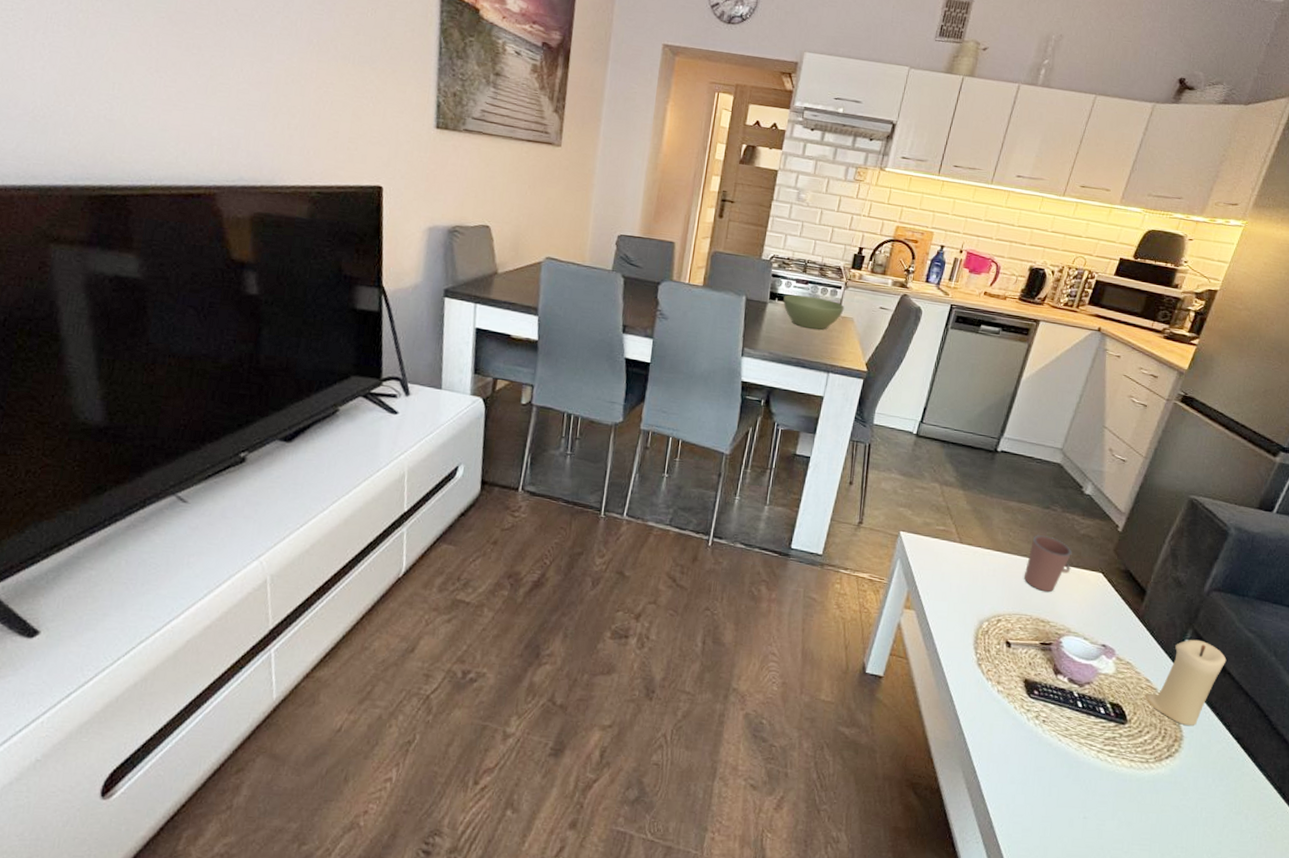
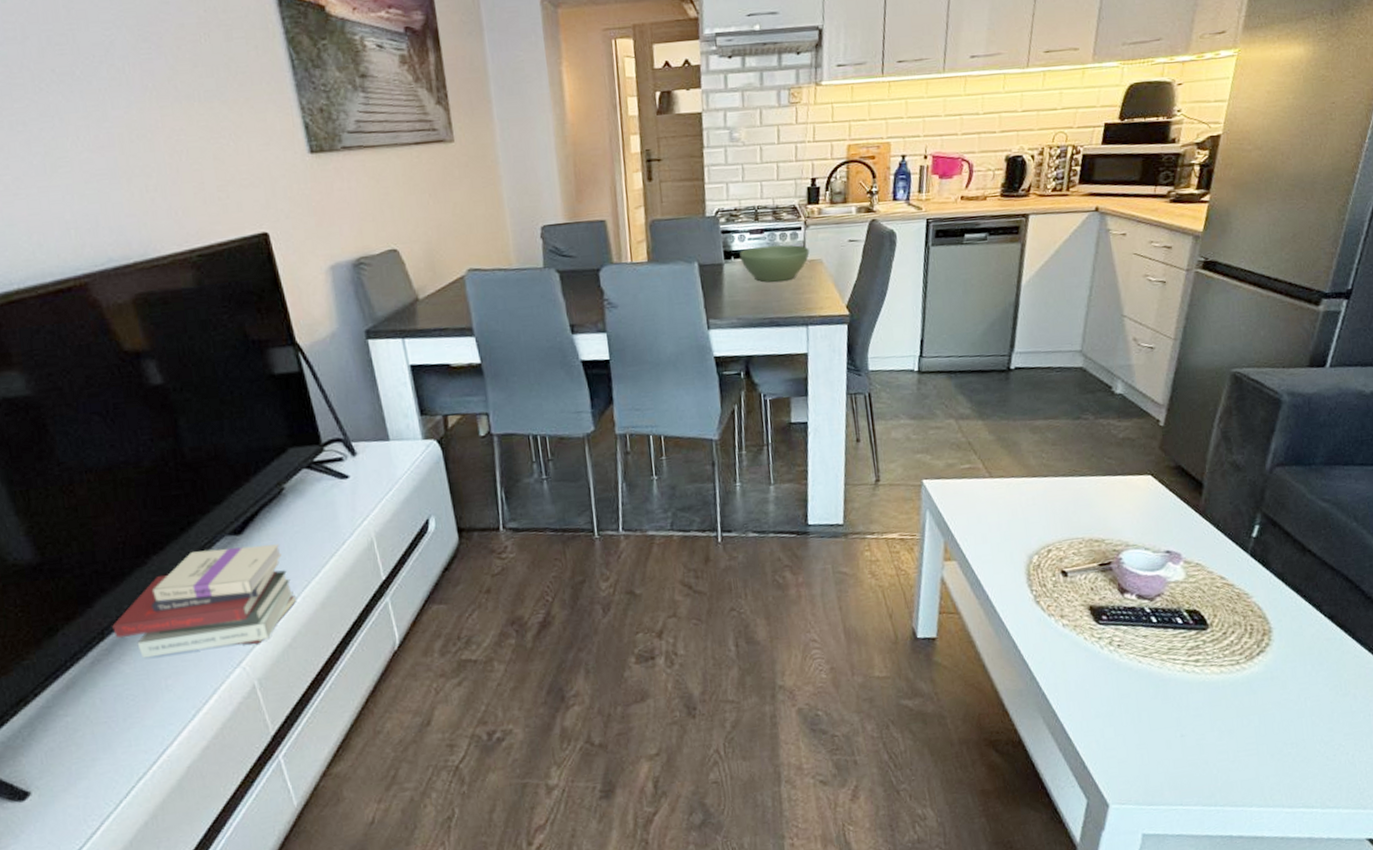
books: none [154,448,324,543] -> present [112,544,296,659]
cup: present [1024,535,1072,593] -> none [1067,448,1117,510]
candle: present [1145,639,1227,726] -> none [1222,522,1304,617]

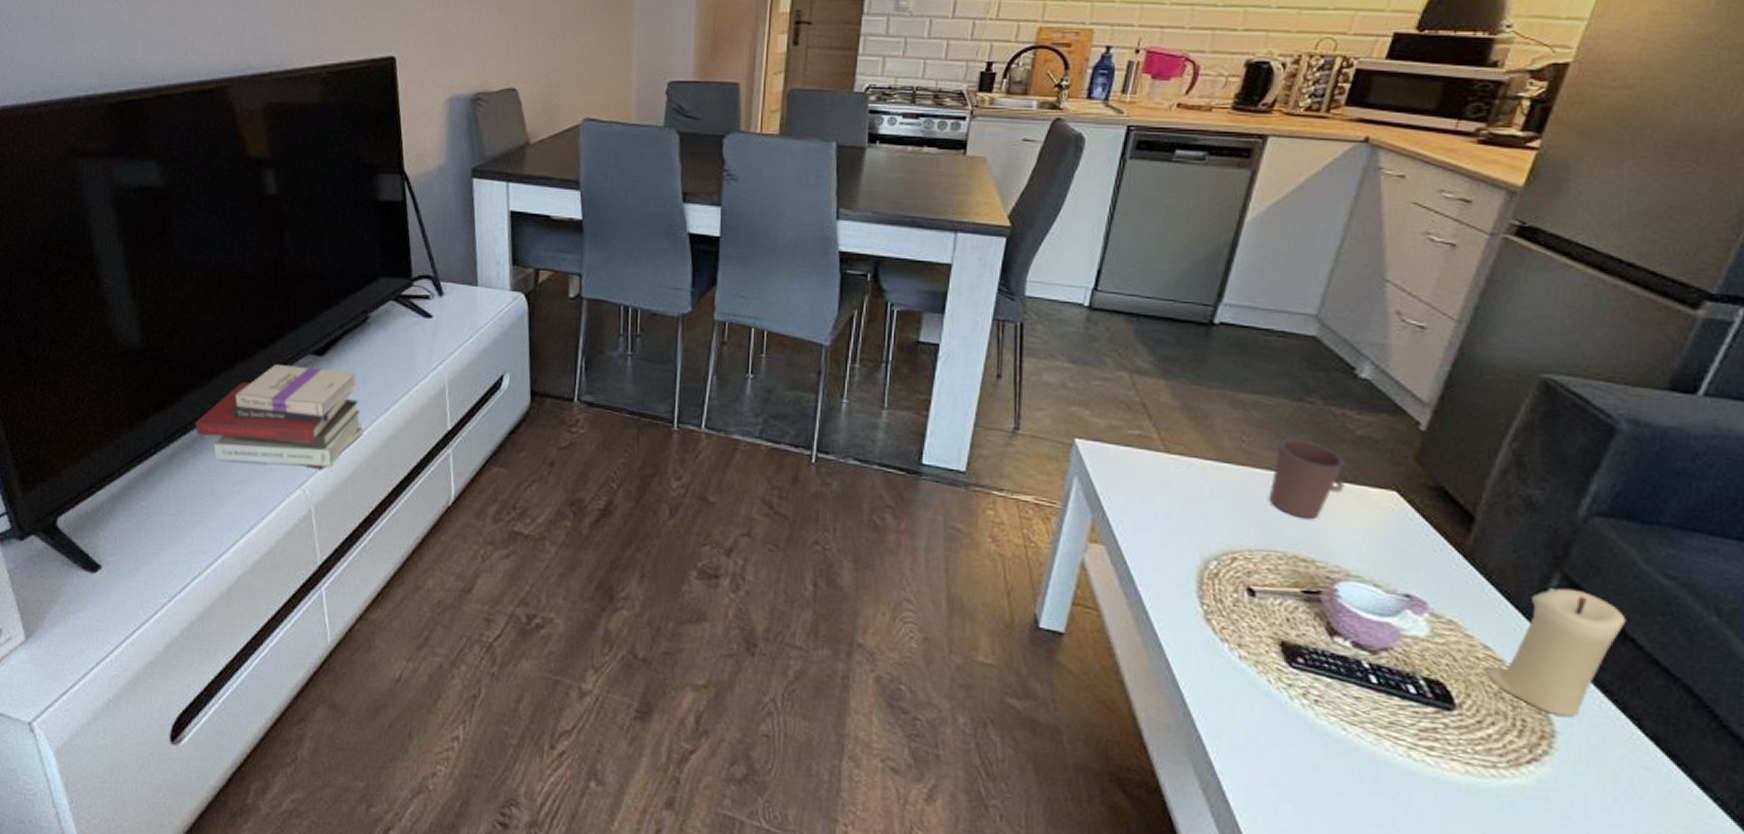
bowl: present [739,244,810,283] -> none [887,133,972,178]
cup: none [1067,448,1117,510] -> present [1270,439,1345,520]
candle: none [1222,522,1304,617] -> present [1483,588,1627,718]

